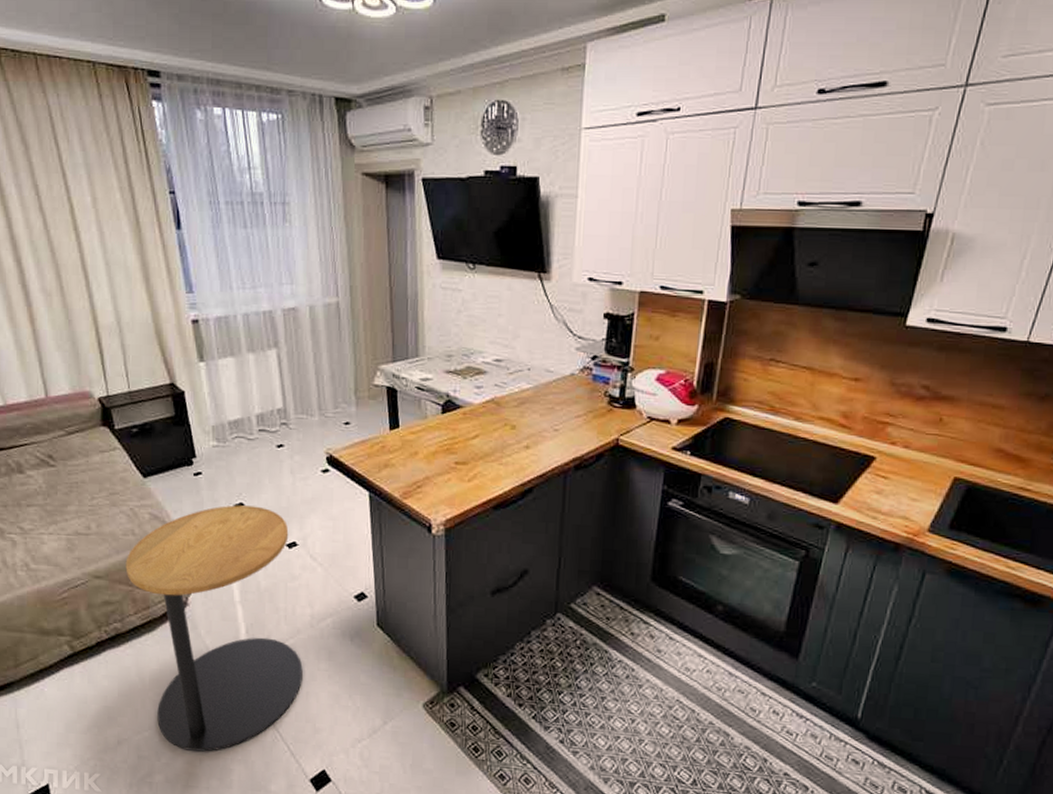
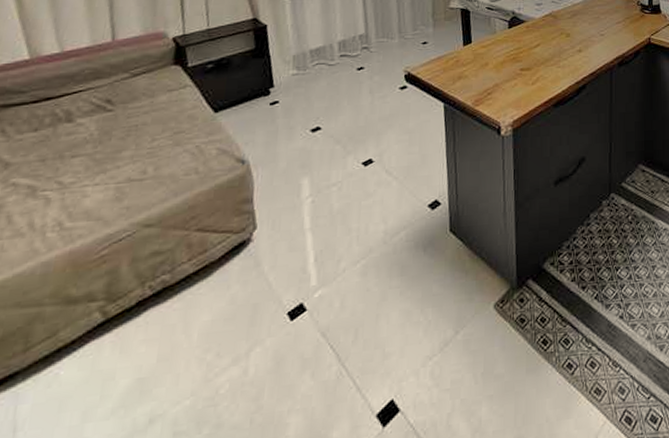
side table: present [125,505,303,752] -> none [183,128,374,412]

